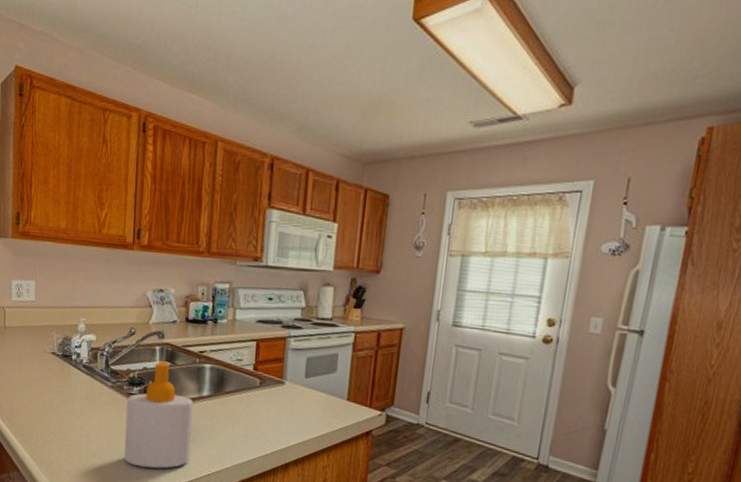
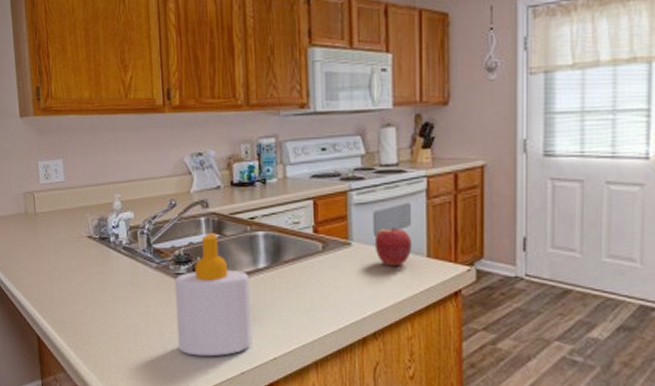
apple: none [304,372,337,406] -> present [374,227,413,267]

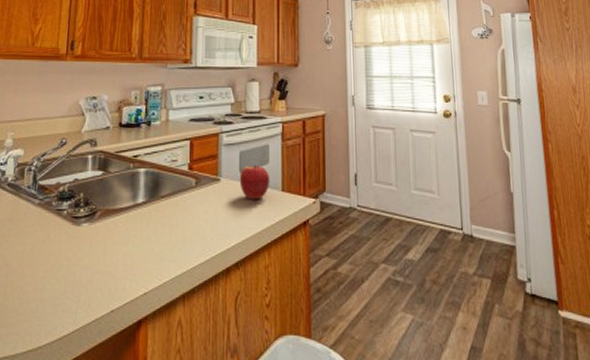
soap bottle: present [174,233,252,357] -> none [50,170,128,295]

